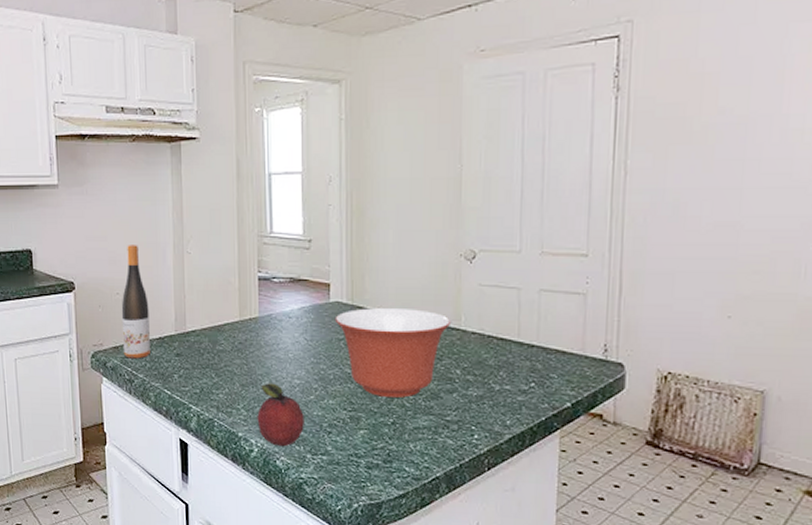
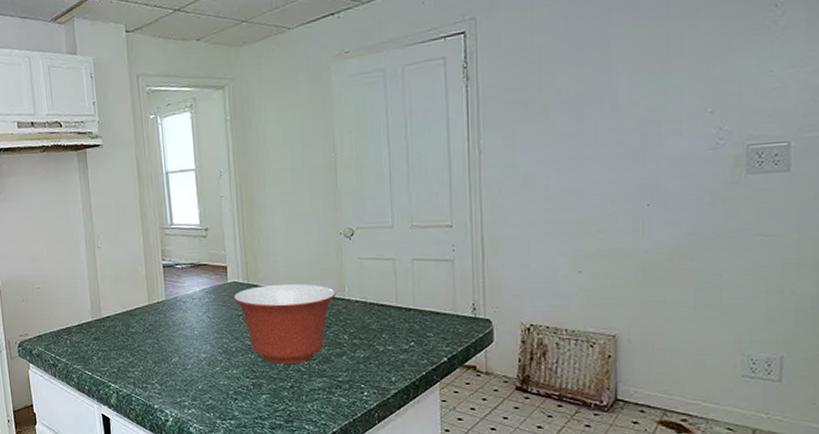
wine bottle: present [121,245,150,359] -> none [42,243,71,345]
fruit: present [257,383,304,447] -> none [170,358,213,415]

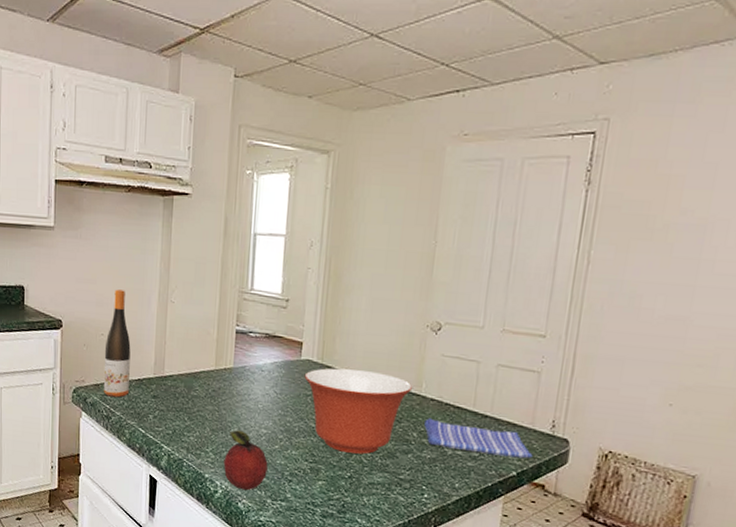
wine bottle: none [42,243,71,345] -> present [103,289,131,398]
fruit: none [170,358,213,415] -> present [223,430,268,491]
dish towel: none [353,319,460,345] -> present [424,418,533,459]

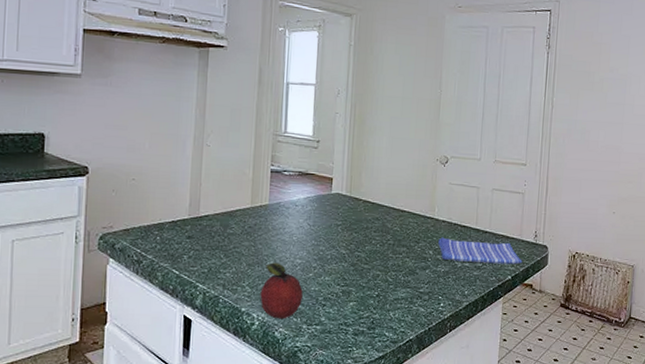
wine bottle: present [103,289,131,398] -> none [133,135,165,241]
mixing bowl: present [304,368,412,454] -> none [335,199,427,274]

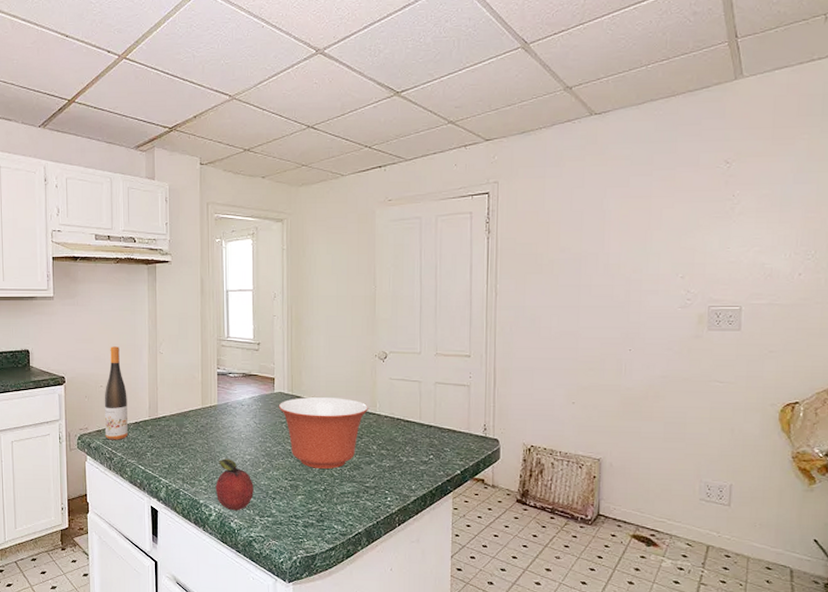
wine bottle: none [133,135,165,241] -> present [104,346,128,440]
mixing bowl: none [335,199,427,274] -> present [278,397,368,469]
dish towel: present [438,237,522,265] -> none [382,432,472,459]

